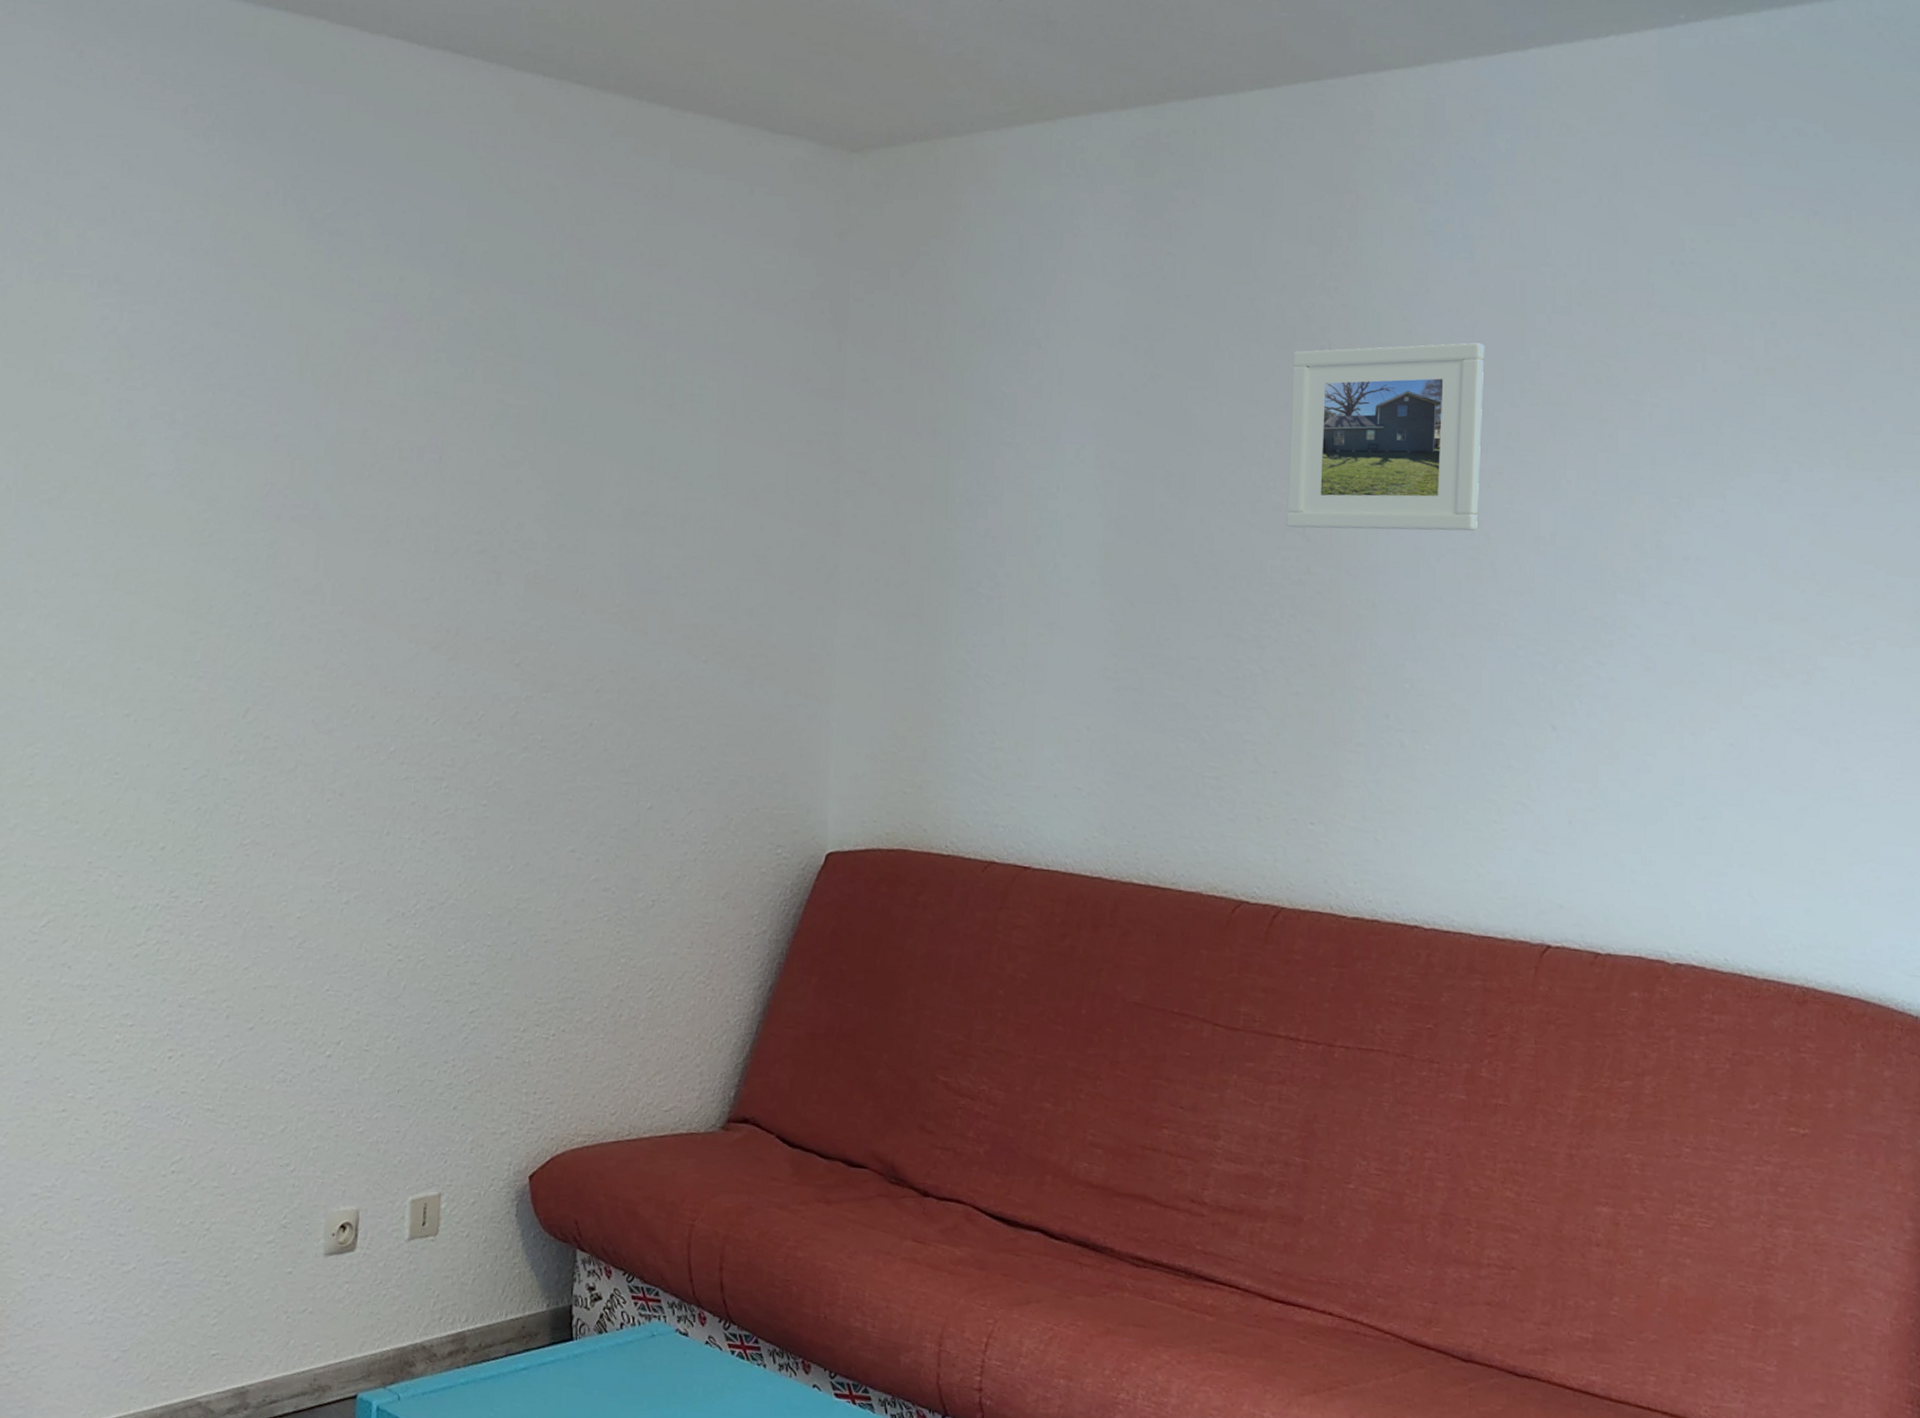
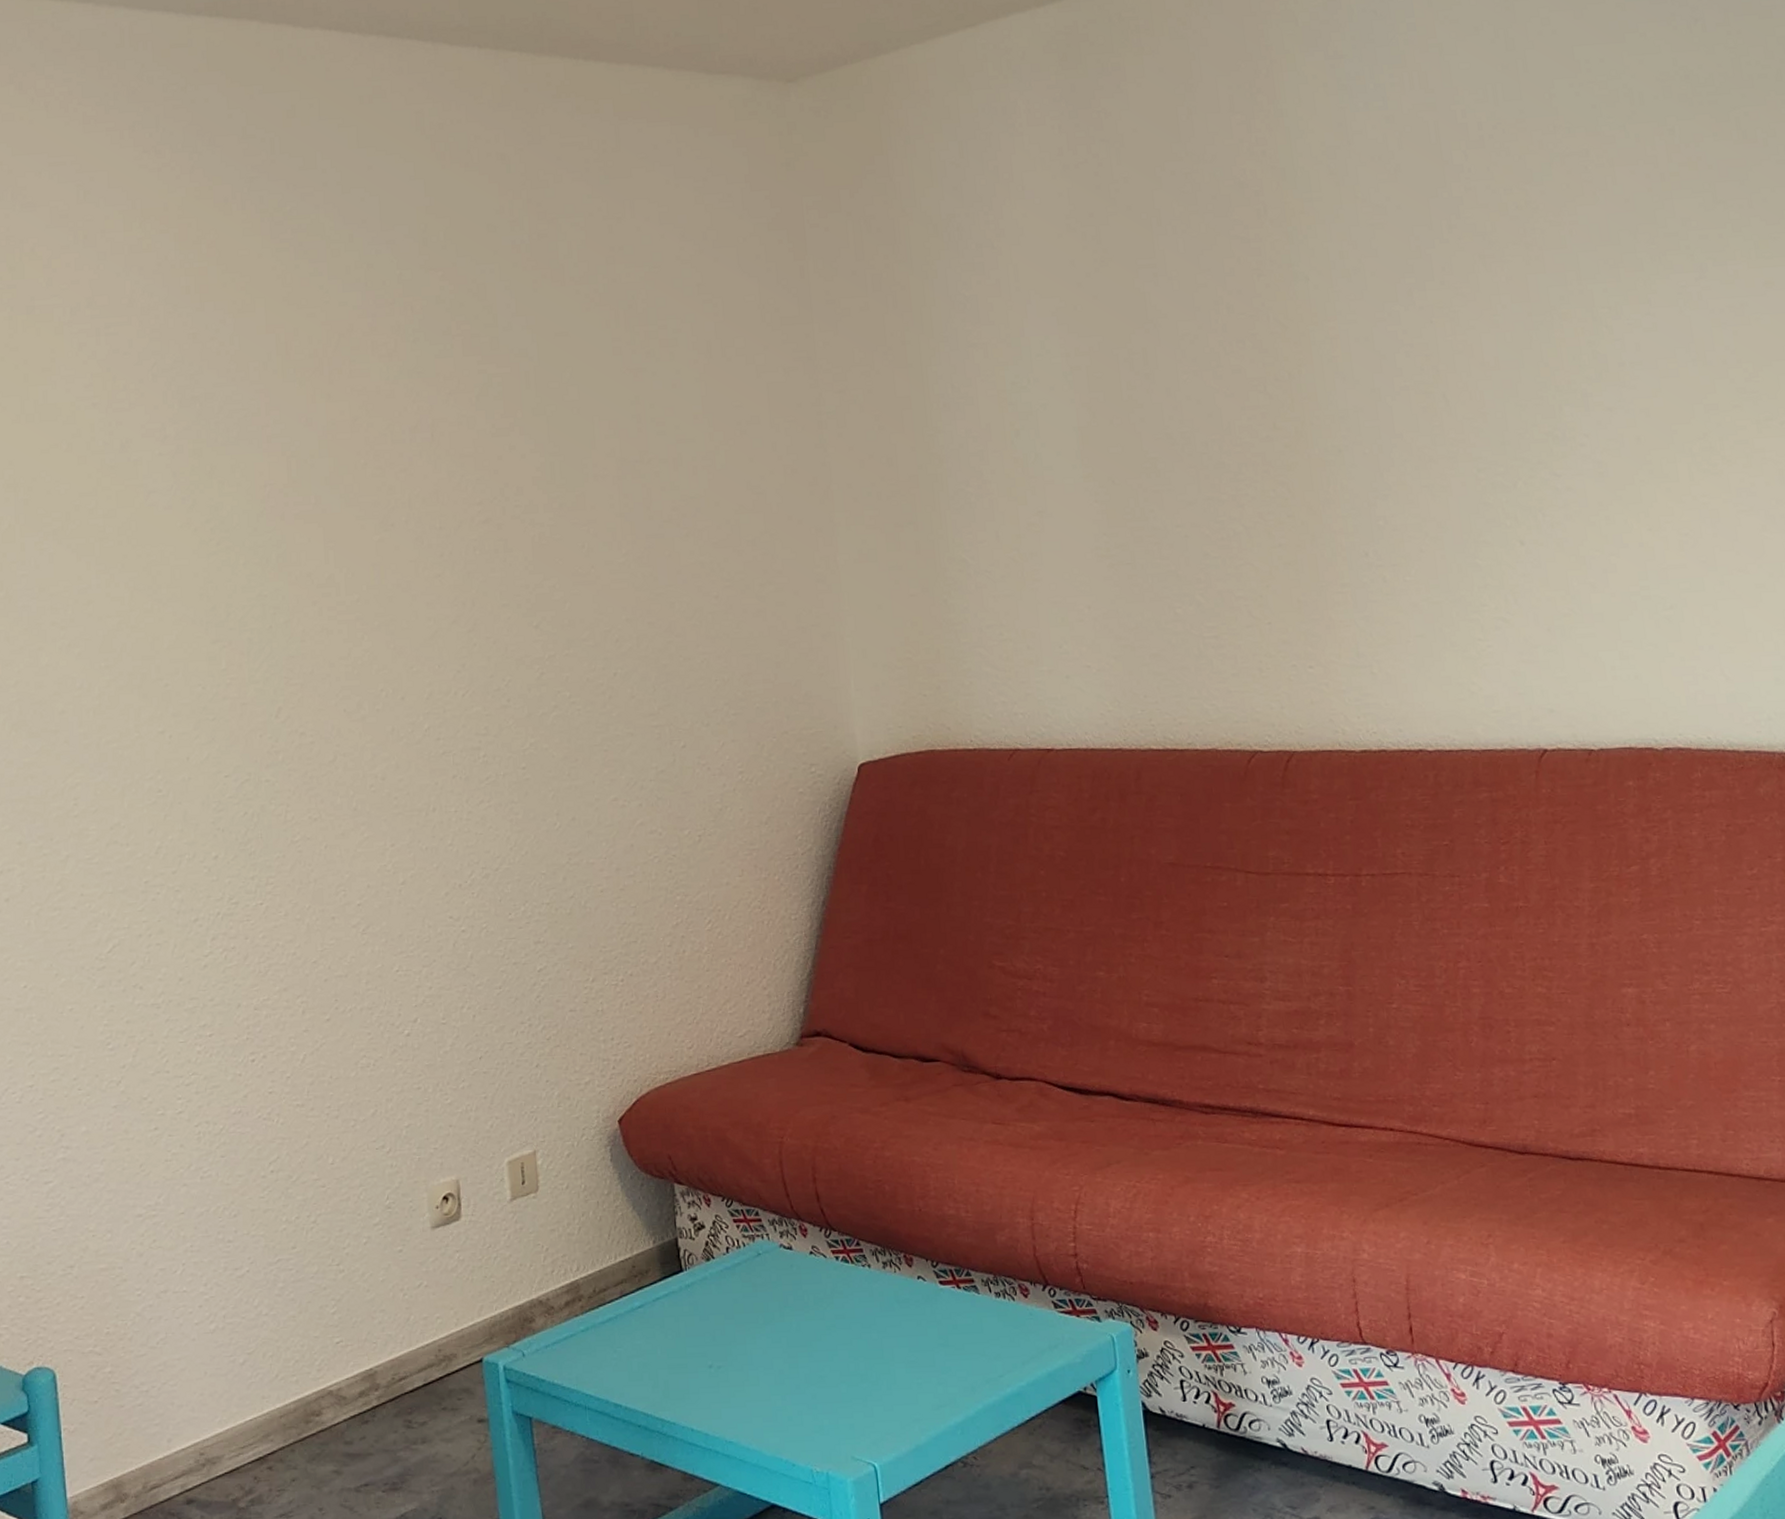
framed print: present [1286,343,1485,531] -> none [1231,186,1426,387]

